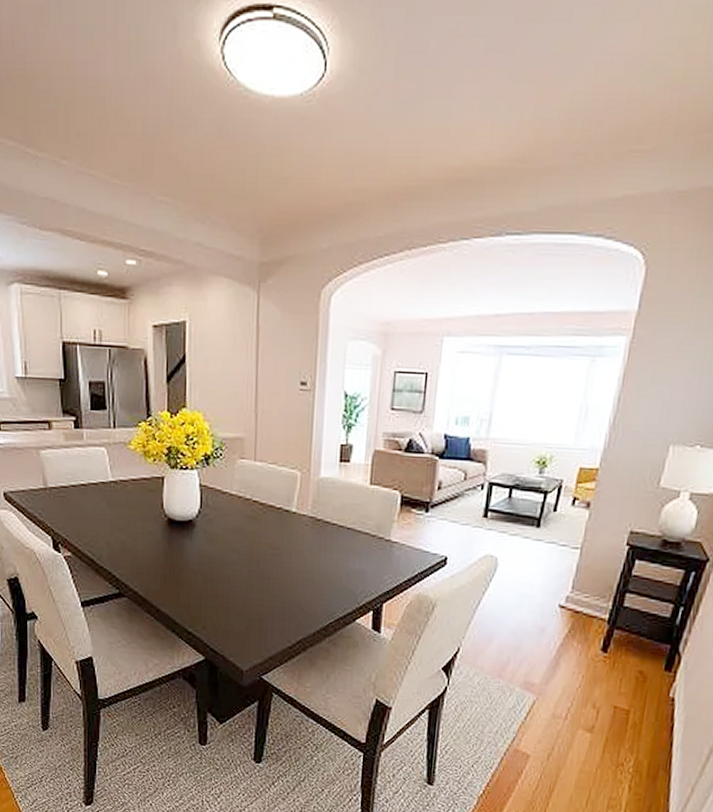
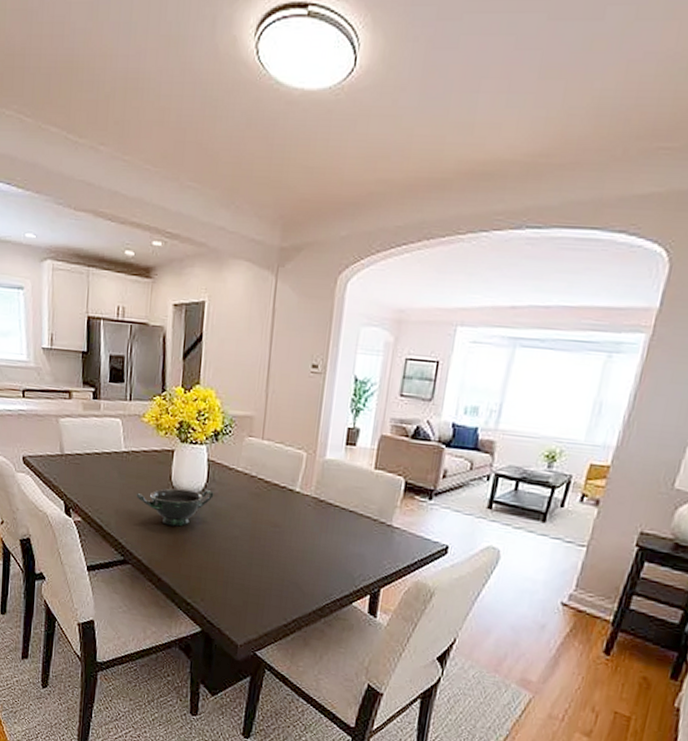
bowl: none [127,516,209,555] -> present [136,488,214,527]

